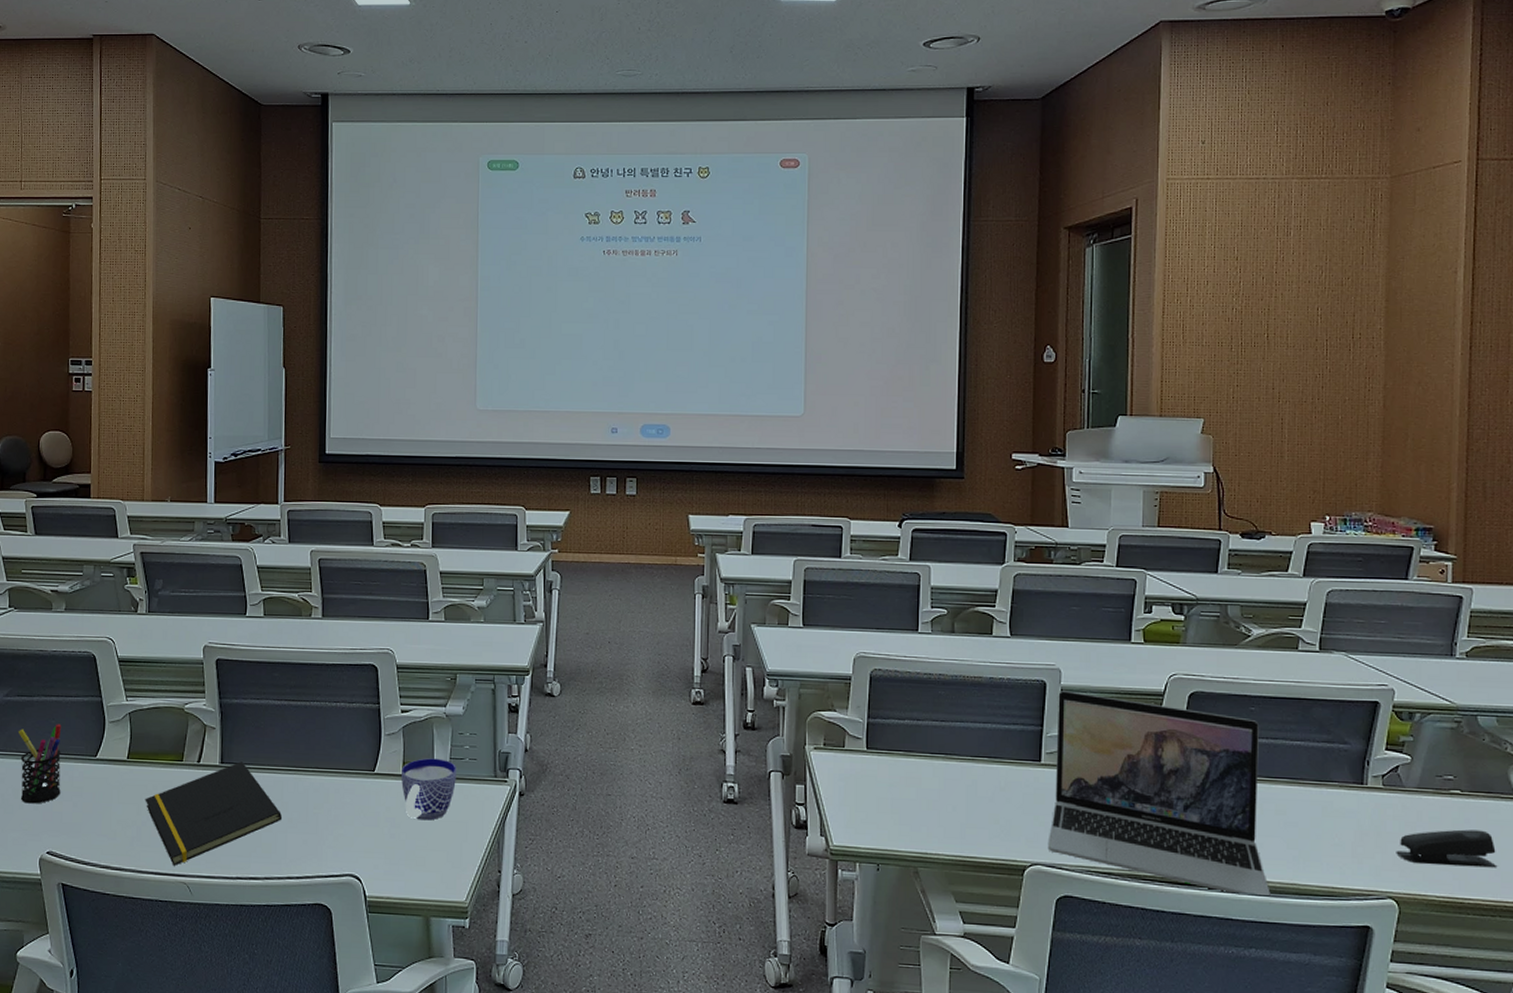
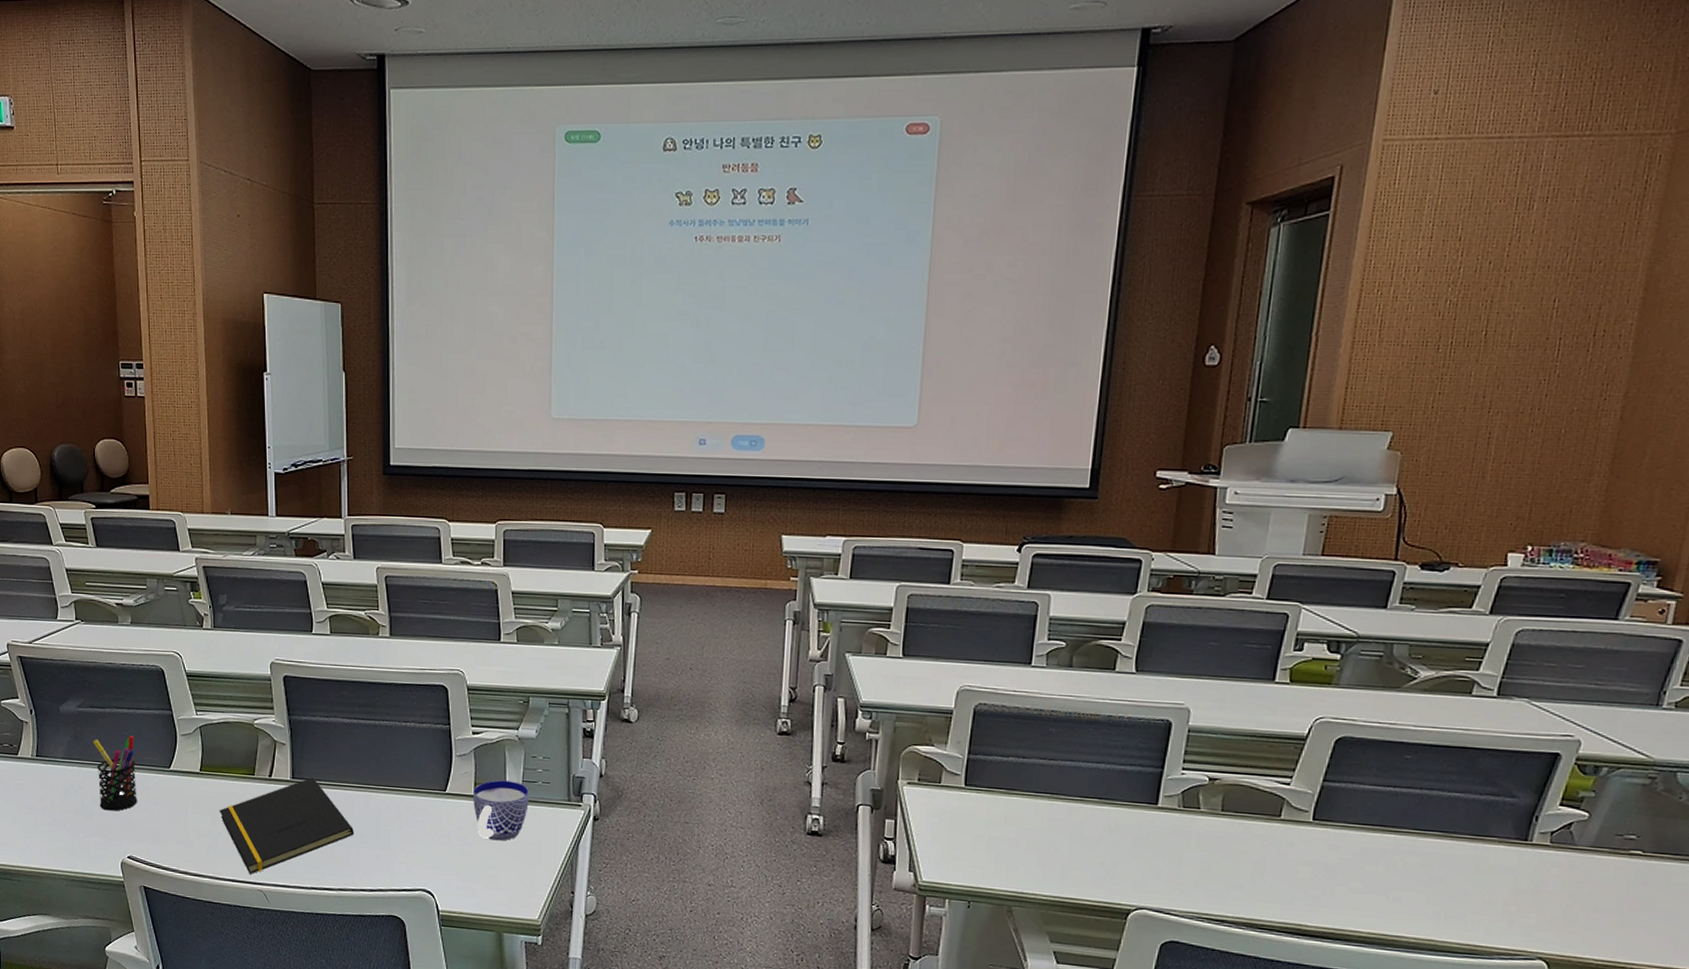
laptop: present [1047,691,1271,895] -> none [1156,732,1415,950]
stapler: present [1396,829,1498,868] -> none [1554,892,1674,934]

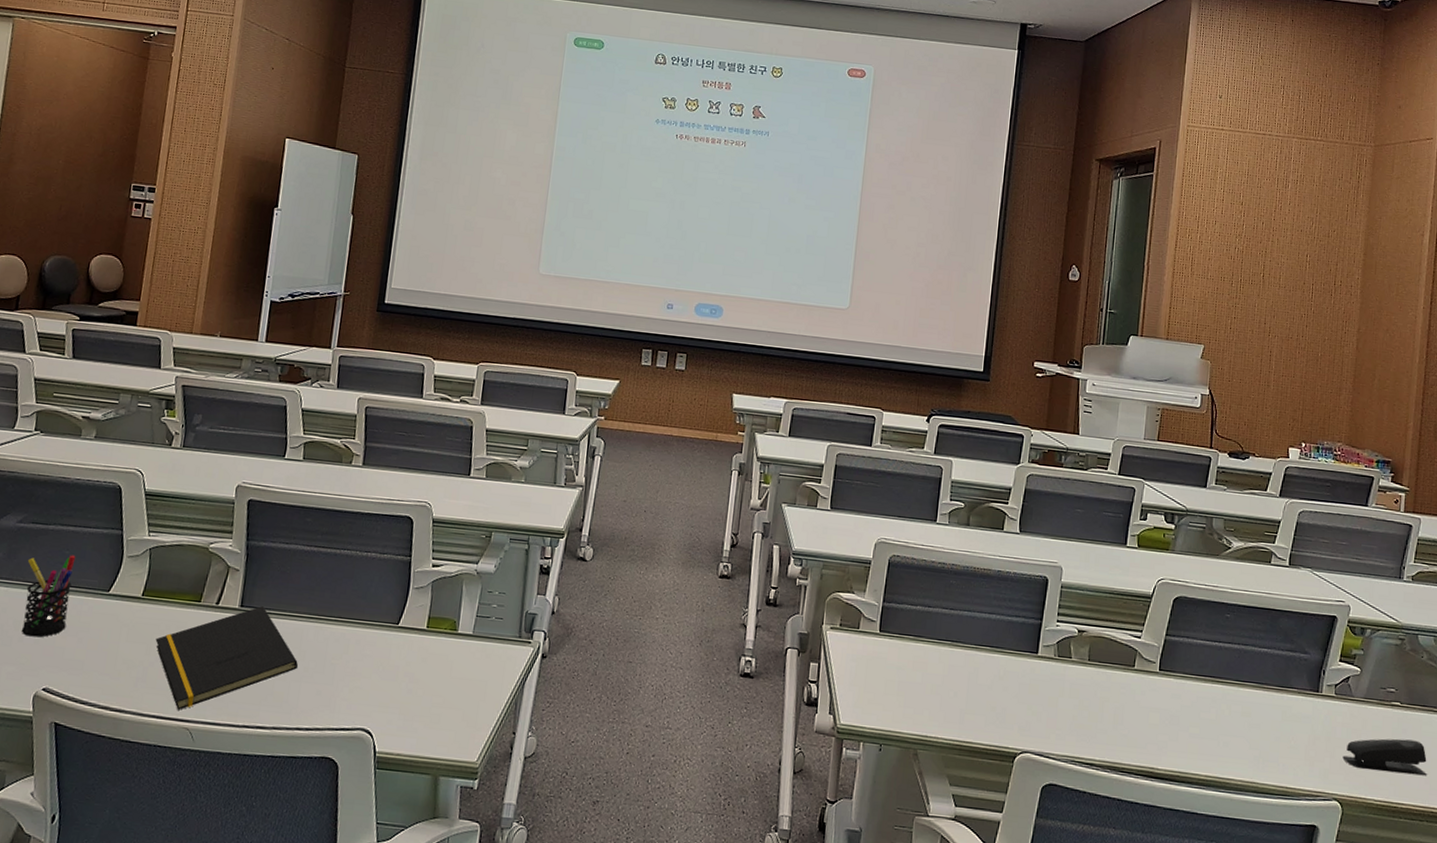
cup: present [472,780,529,841] -> none [424,614,482,678]
stapler: none [1554,892,1674,934] -> present [1342,738,1428,776]

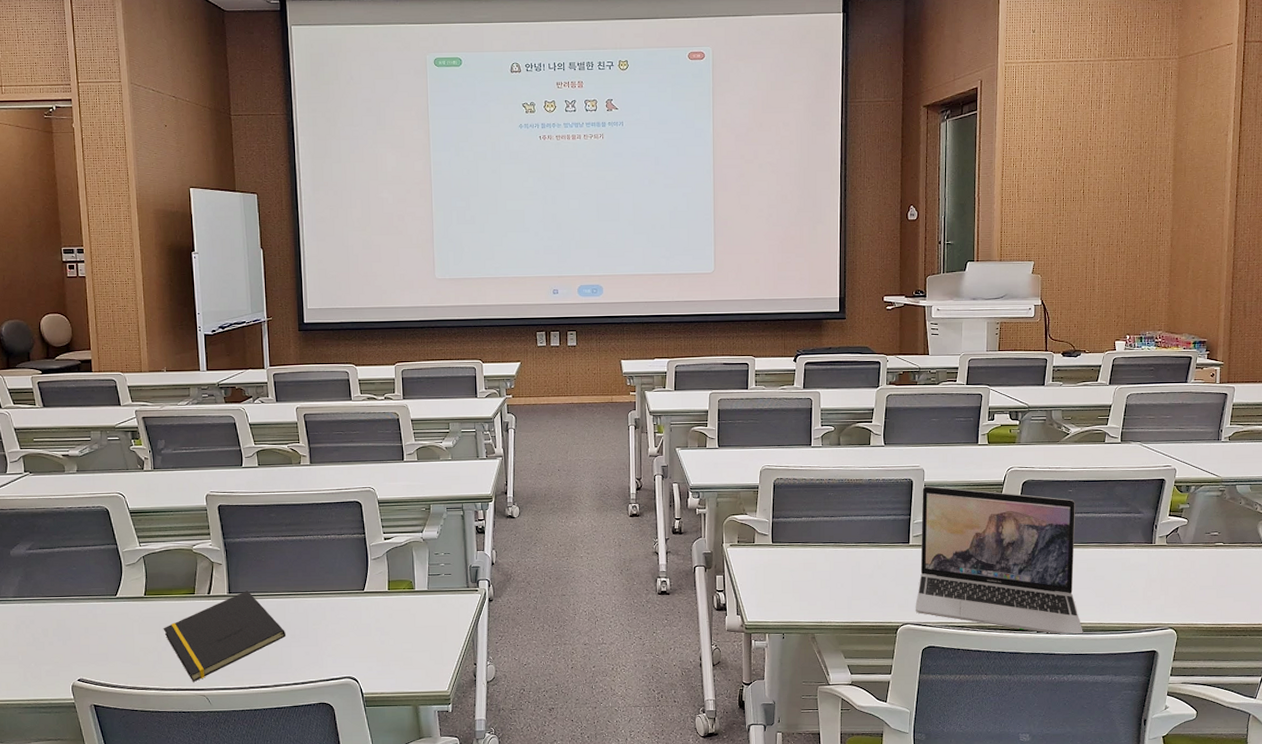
pen holder: present [21,555,76,638] -> none [42,570,86,640]
laptop: none [1037,587,1234,792] -> present [915,486,1083,635]
stapler: present [1342,738,1428,776] -> none [1175,572,1249,601]

